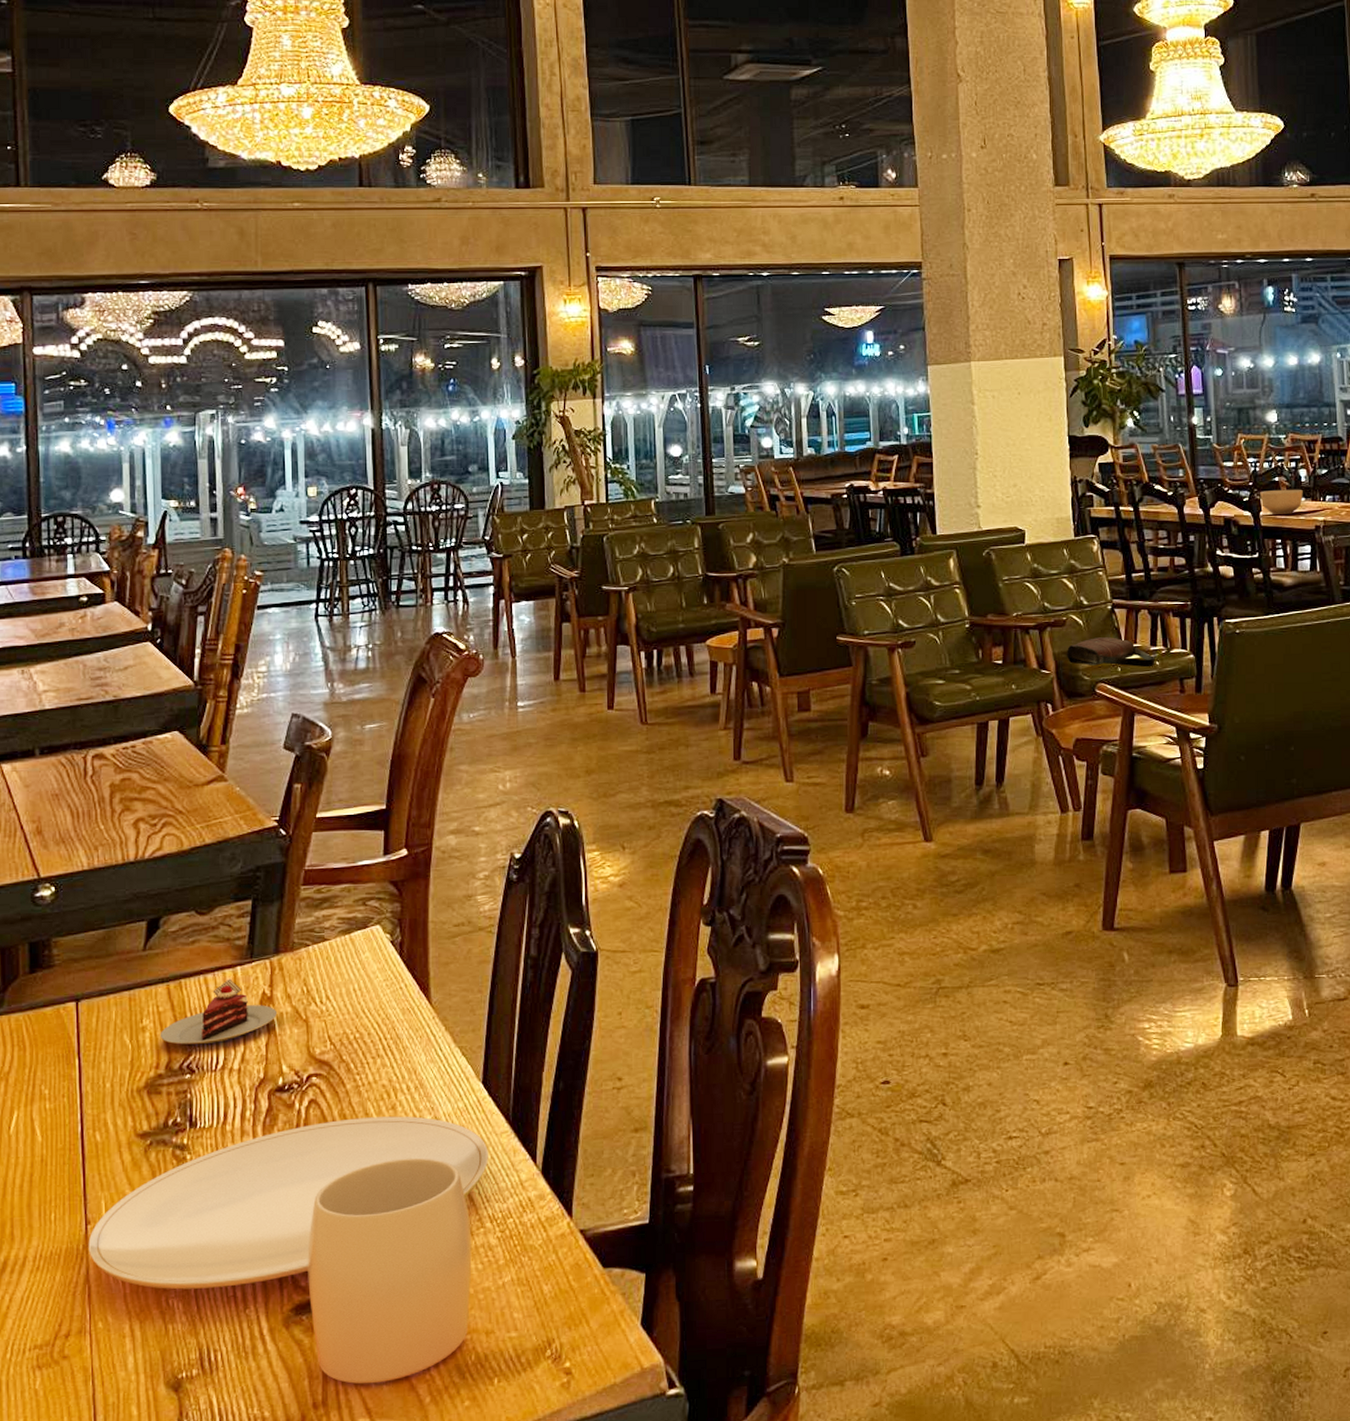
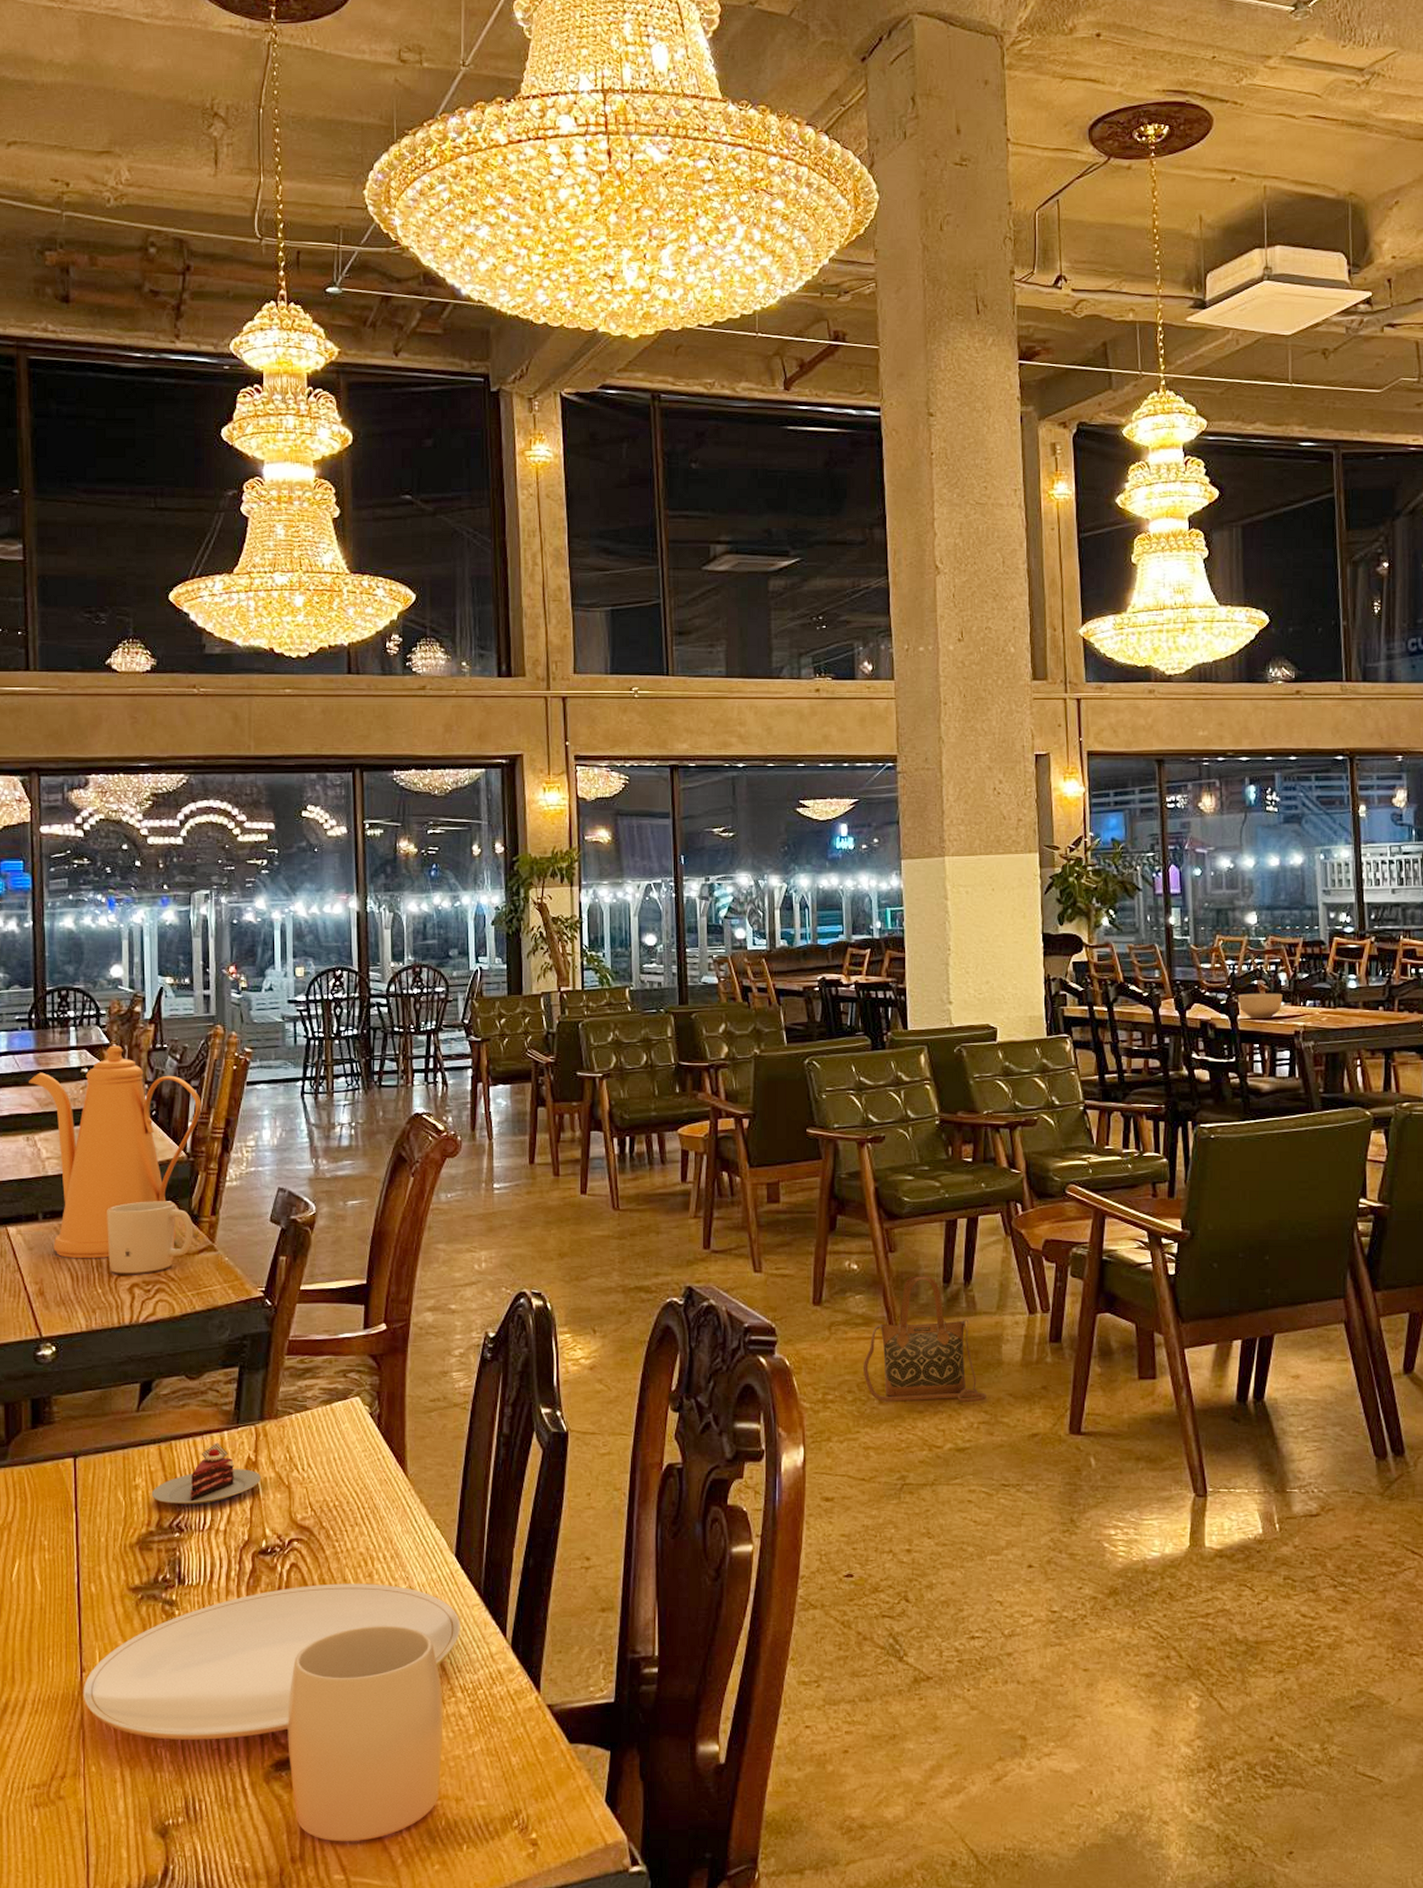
coffee pot: none [23,572,210,795] -> present [29,1045,202,1259]
mug: none [109,731,202,810] -> present [107,1201,194,1275]
handbag: none [896,778,1021,906] -> present [862,1275,988,1403]
shoulder bag: present [1067,637,1155,668] -> none [1038,1138,1127,1170]

